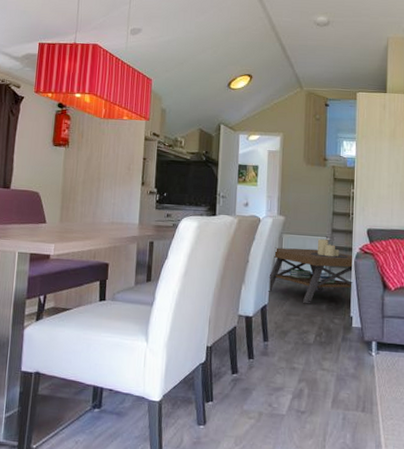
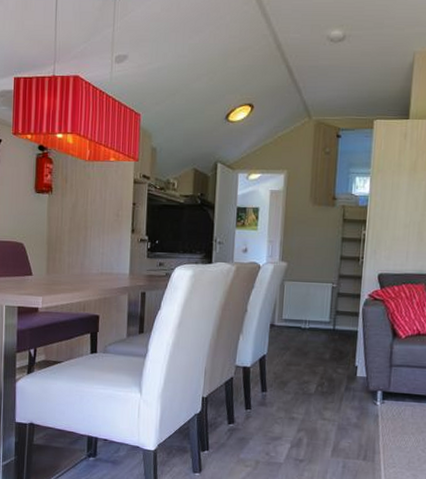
coffee table: present [268,238,353,304] -> none [267,285,360,354]

